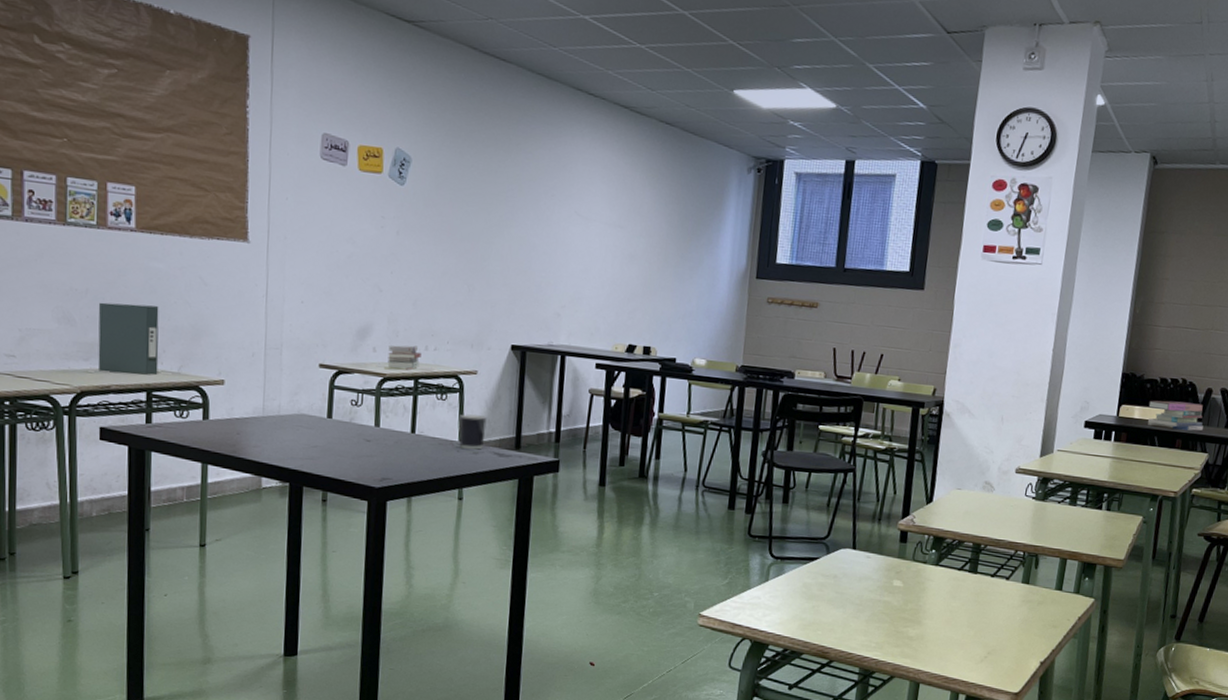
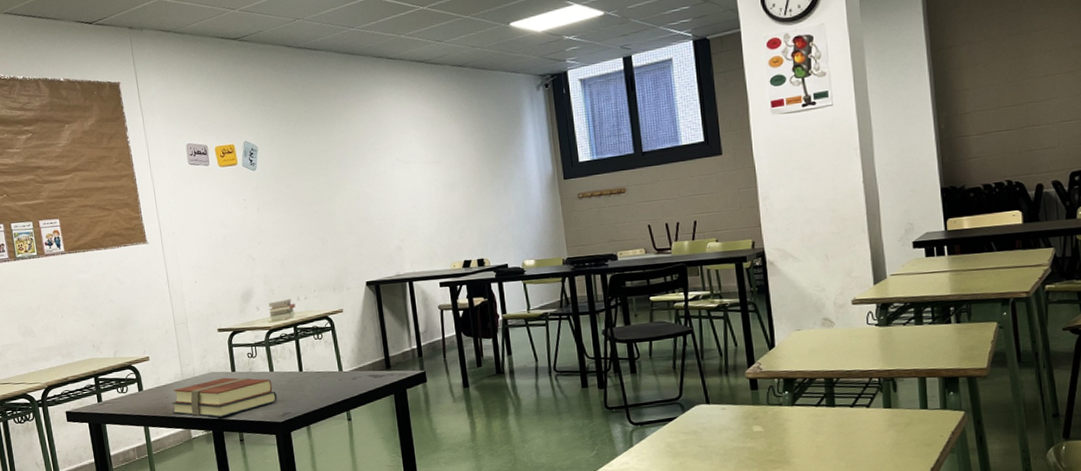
binder: present [98,302,159,376] -> none [48,308,100,368]
books: none [242,422,378,470] -> present [171,377,277,417]
mug: present [458,413,487,450] -> none [335,345,361,377]
books: present [1147,400,1203,431] -> none [976,201,1042,234]

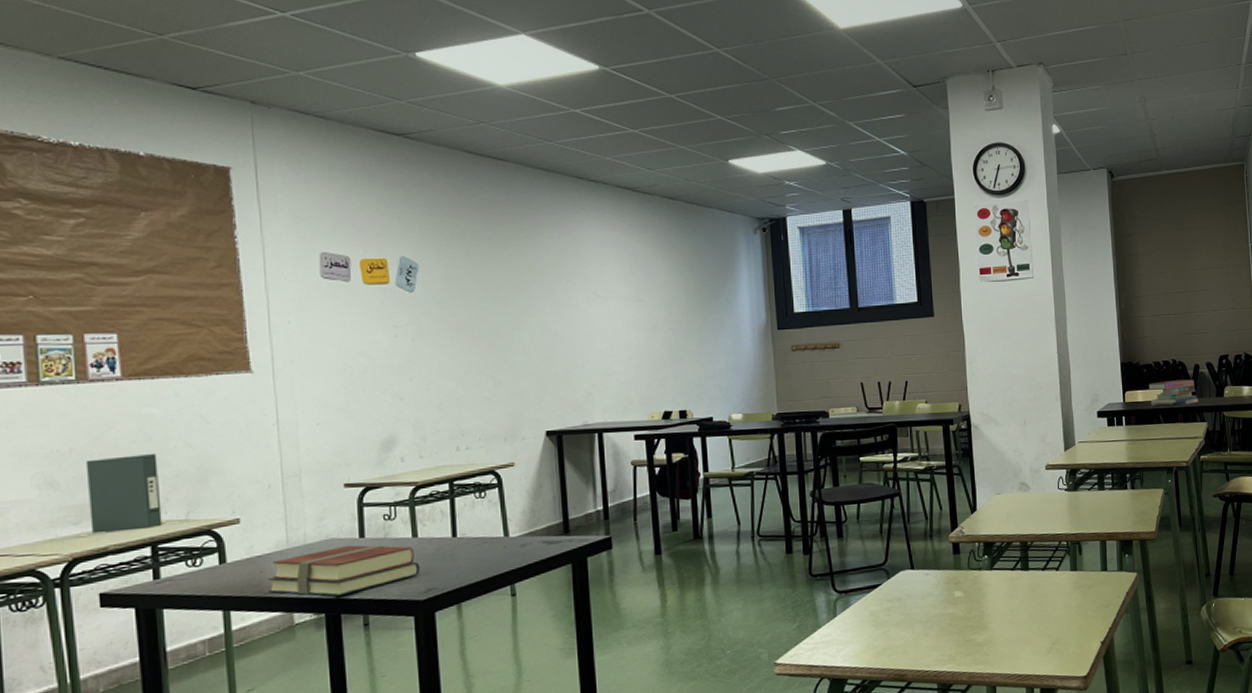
binder: none [48,308,100,368] -> present [85,454,163,534]
books: present [268,298,296,323] -> none [415,448,454,477]
books: none [976,201,1042,234] -> present [1148,379,1198,407]

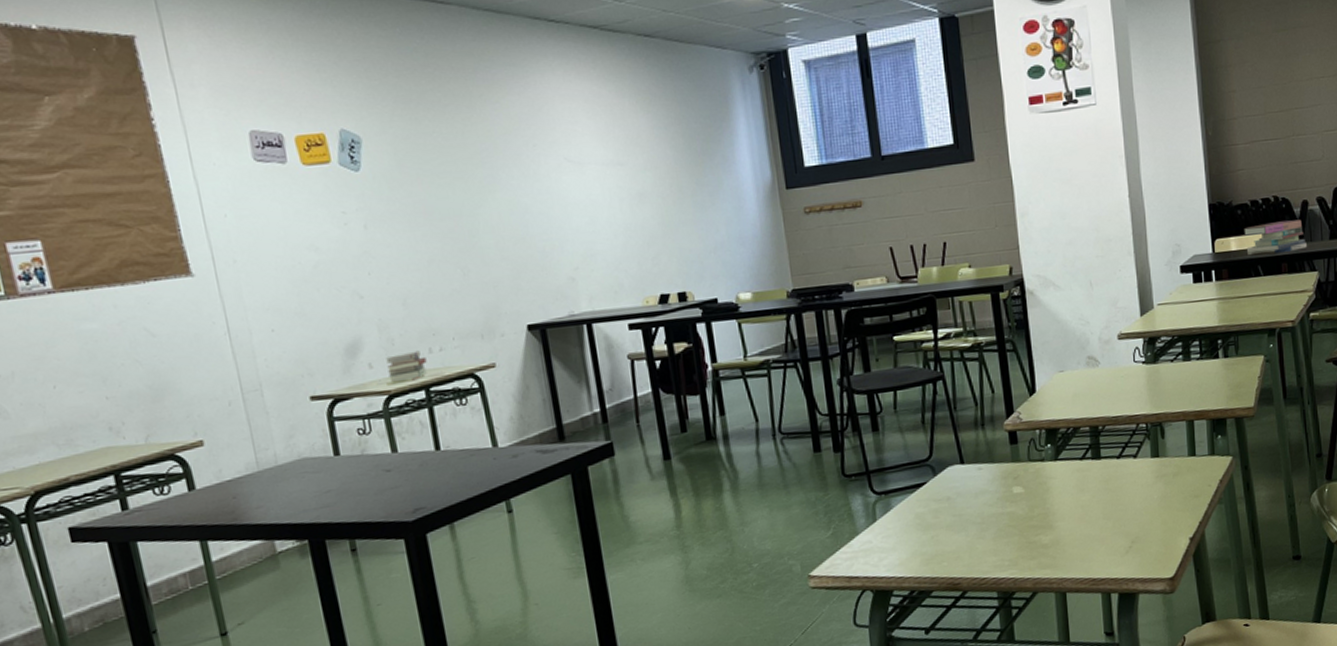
binder: present [85,454,163,534] -> none [30,373,122,464]
books: present [268,545,420,596] -> none [242,463,405,521]
books: none [415,448,454,477] -> present [386,350,427,386]

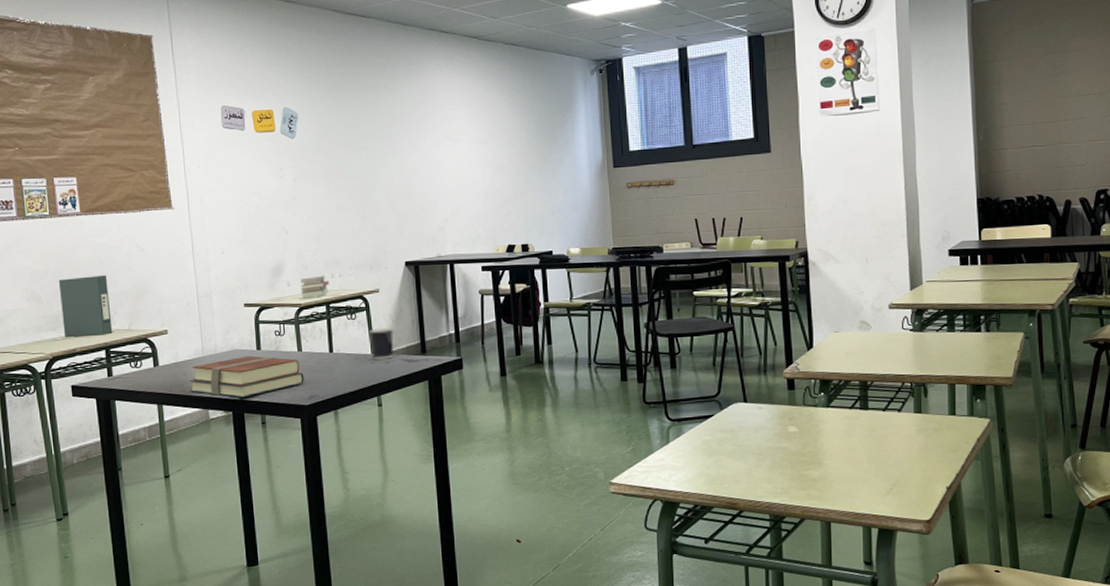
binder: none [30,373,122,464] -> present [58,275,113,338]
books: none [242,463,405,521] -> present [189,355,304,398]
mug: none [486,412,524,454] -> present [368,327,395,360]
books: present [1244,219,1307,257] -> none [1009,216,1068,246]

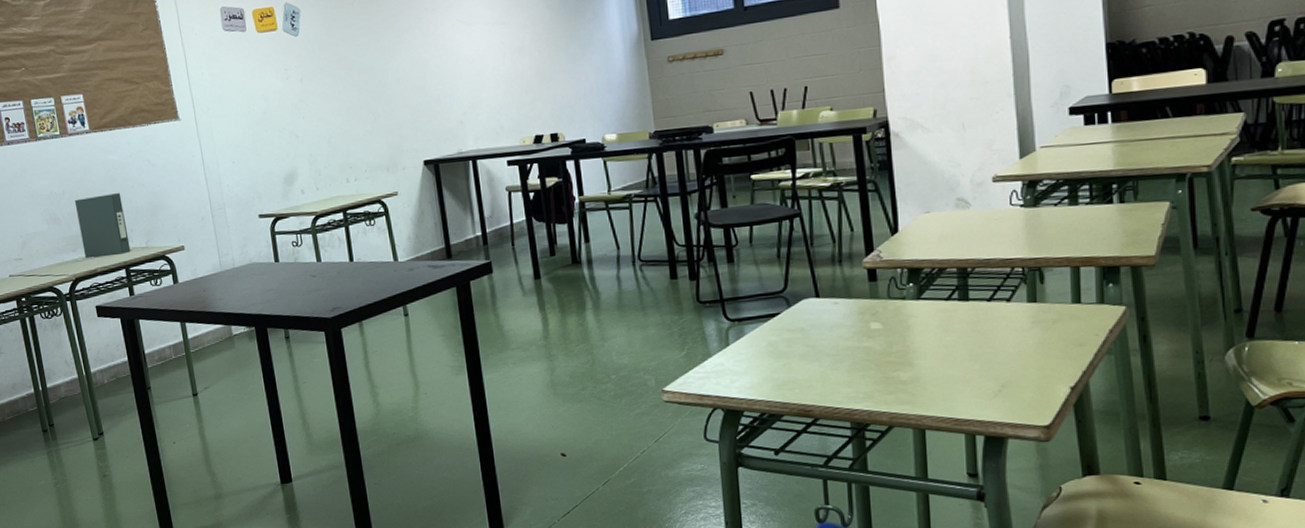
books: present [189,355,304,398] -> none [210,268,326,313]
books: present [299,275,329,300] -> none [314,180,345,208]
mug: present [368,327,395,360] -> none [389,232,418,267]

